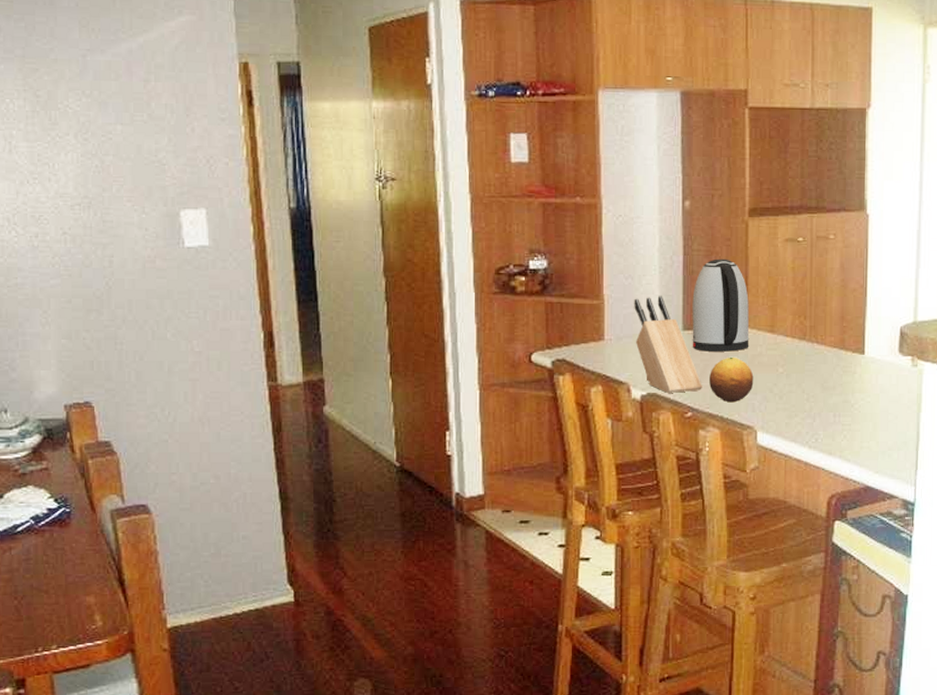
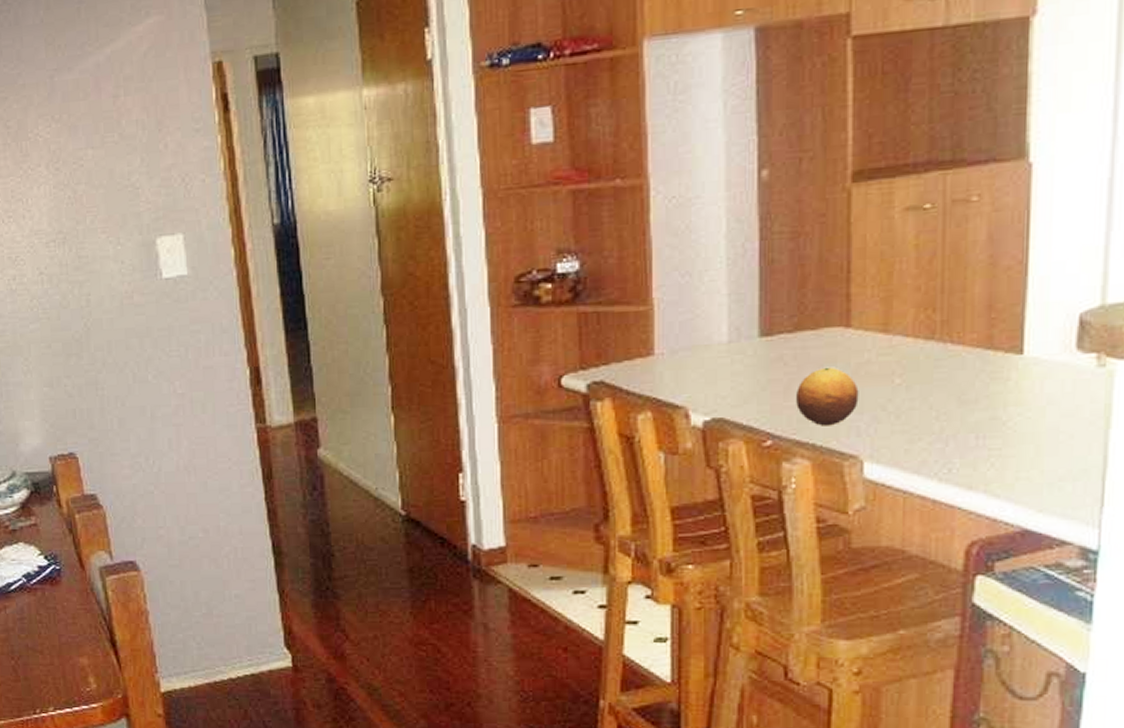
knife block: present [634,296,702,393] -> none [693,295,786,417]
kettle: present [692,258,750,352] -> none [772,240,853,362]

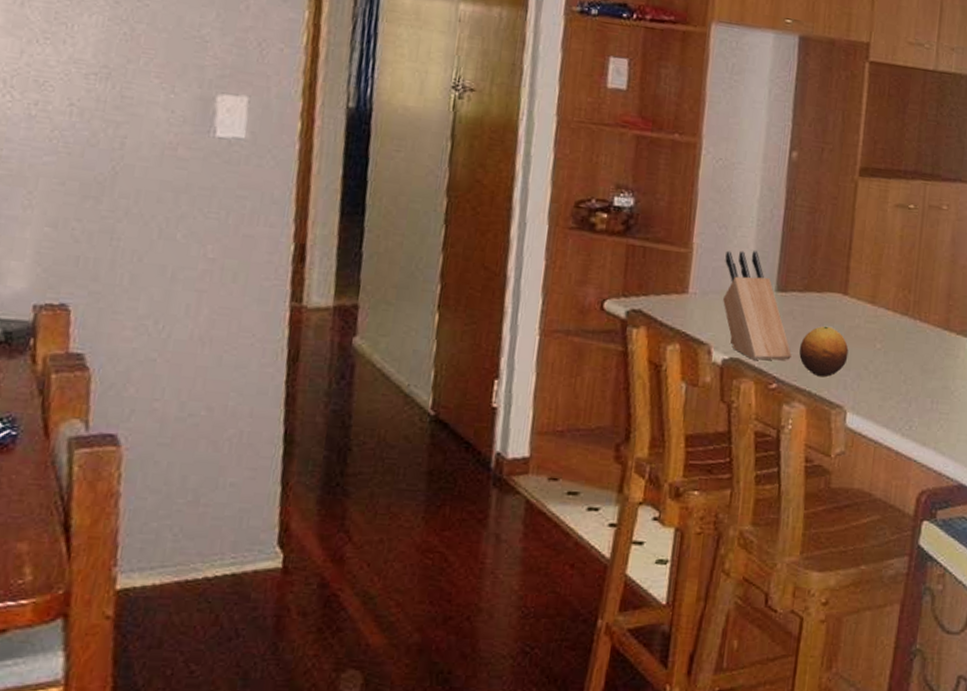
knife block: none [693,295,786,417] -> present [722,250,792,360]

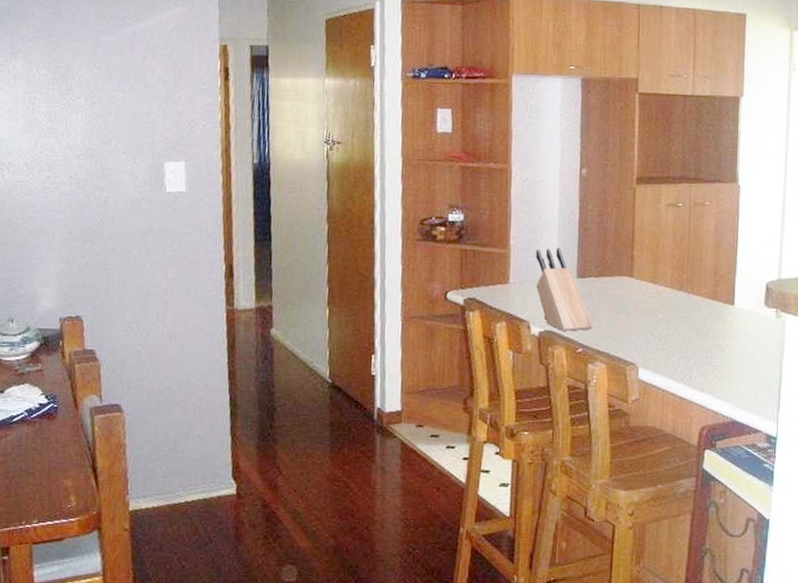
fruit: present [799,326,849,377] -> none [598,302,637,342]

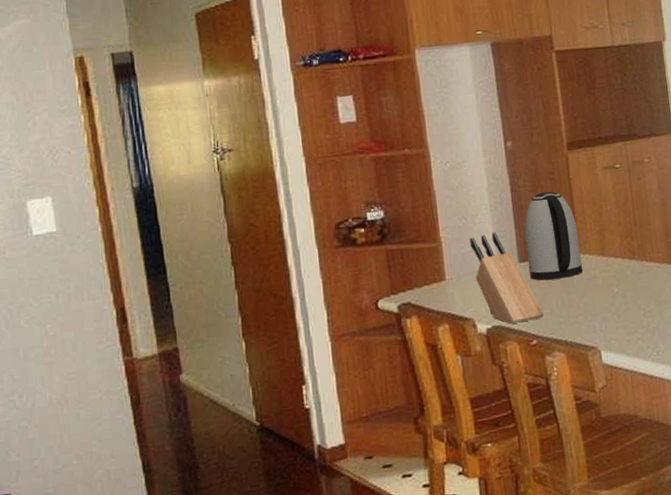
kettle: none [584,218,635,298] -> present [524,191,583,281]

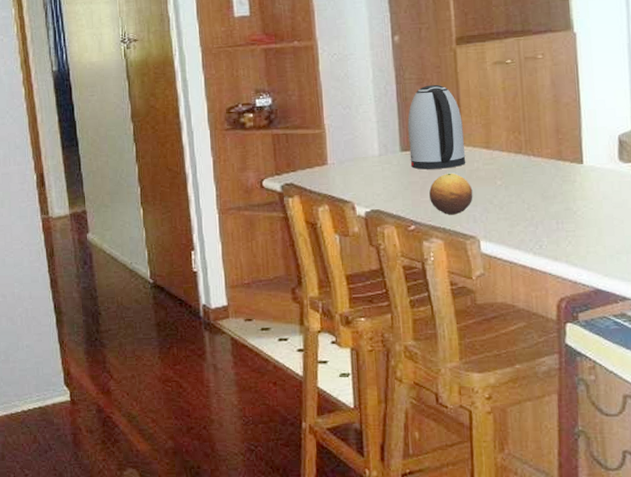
knife block: present [470,232,544,324] -> none [353,122,423,209]
fruit: none [549,282,592,327] -> present [429,173,473,215]

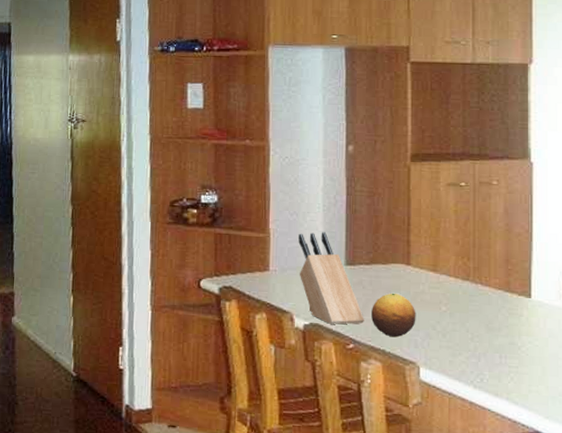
knife block: none [353,122,423,209] -> present [298,232,364,325]
kettle: present [407,84,466,170] -> none [354,199,412,288]

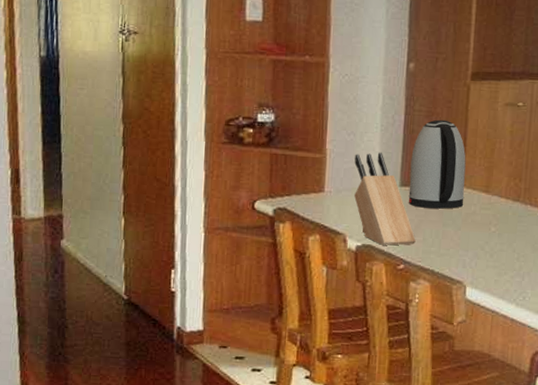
kettle: none [354,199,412,288] -> present [408,119,466,209]
fruit: present [371,293,416,337] -> none [423,214,466,258]

